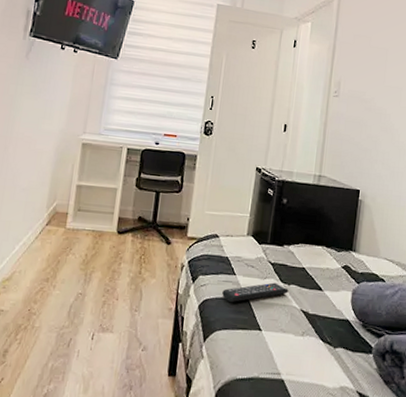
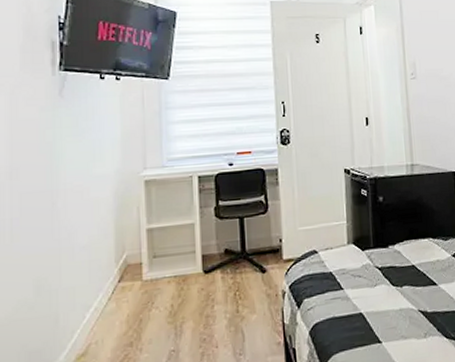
remote control: present [222,282,289,303] -> none [332,287,402,321]

